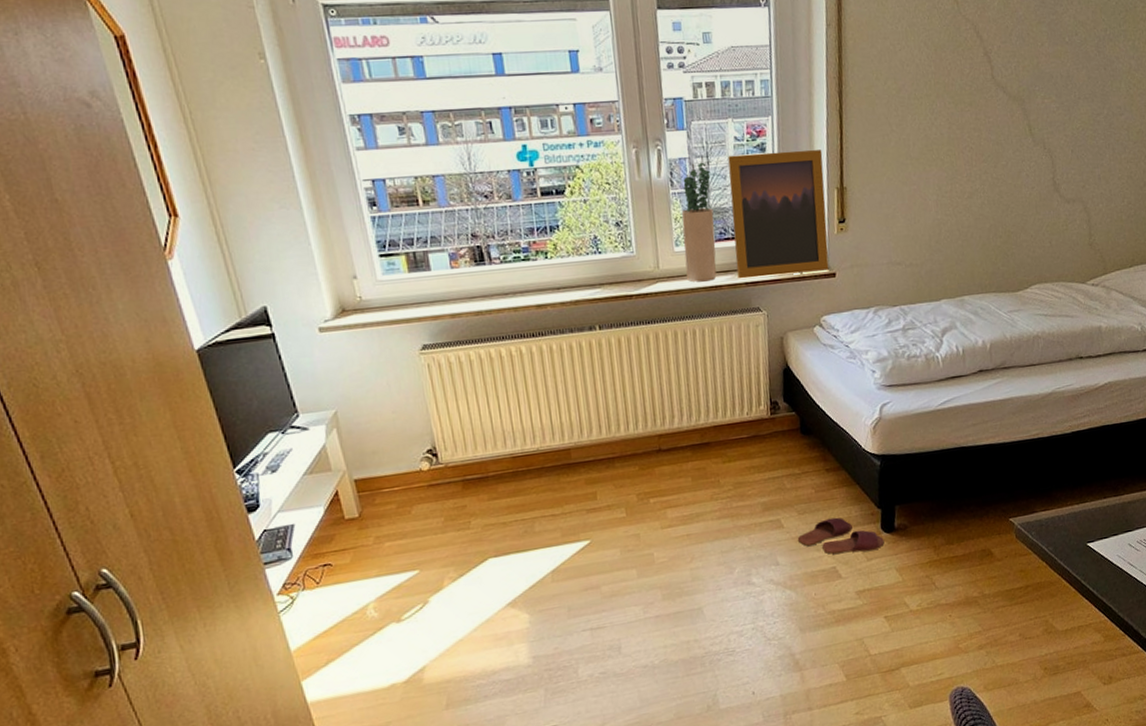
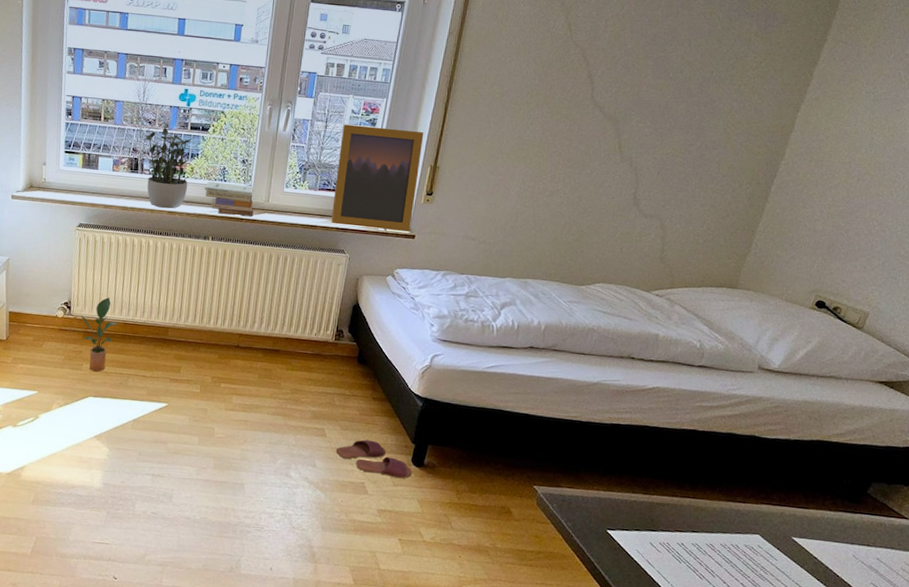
potted plant: none [454,430,504,526] -> present [81,297,117,372]
potted plant: none [480,199,555,304] -> present [142,128,194,209]
books: none [575,253,644,295] -> present [204,181,254,217]
vase: present [681,156,717,283] -> none [288,121,326,221]

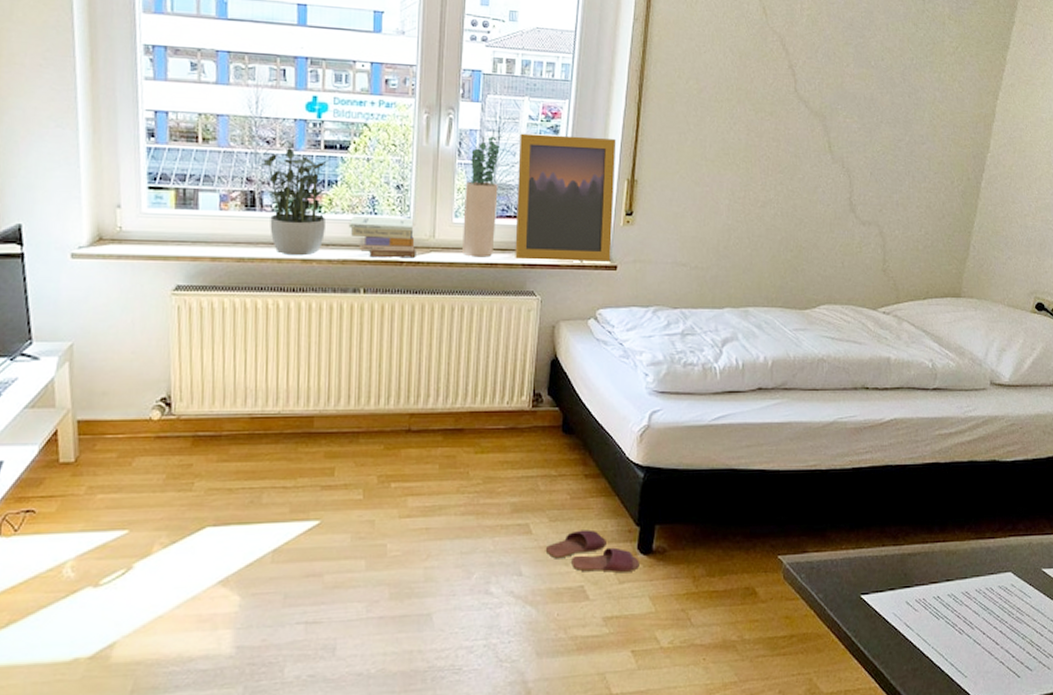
potted plant: present [81,297,117,372] -> none [187,385,241,490]
vase: none [288,121,326,221] -> present [461,130,500,259]

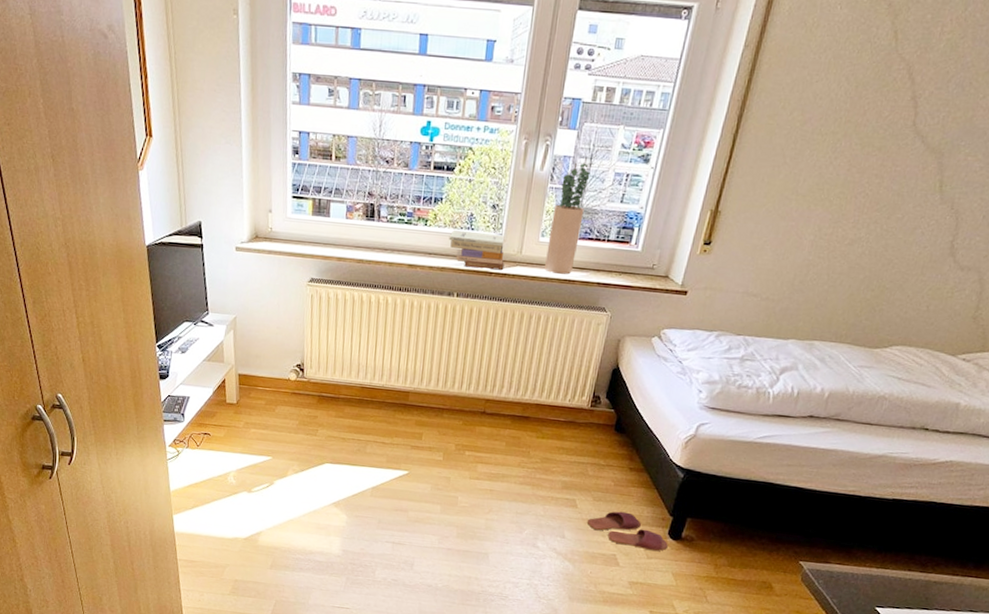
potted plant: present [258,148,330,256] -> none [378,167,438,262]
picture frame: present [515,133,617,262] -> none [591,161,706,287]

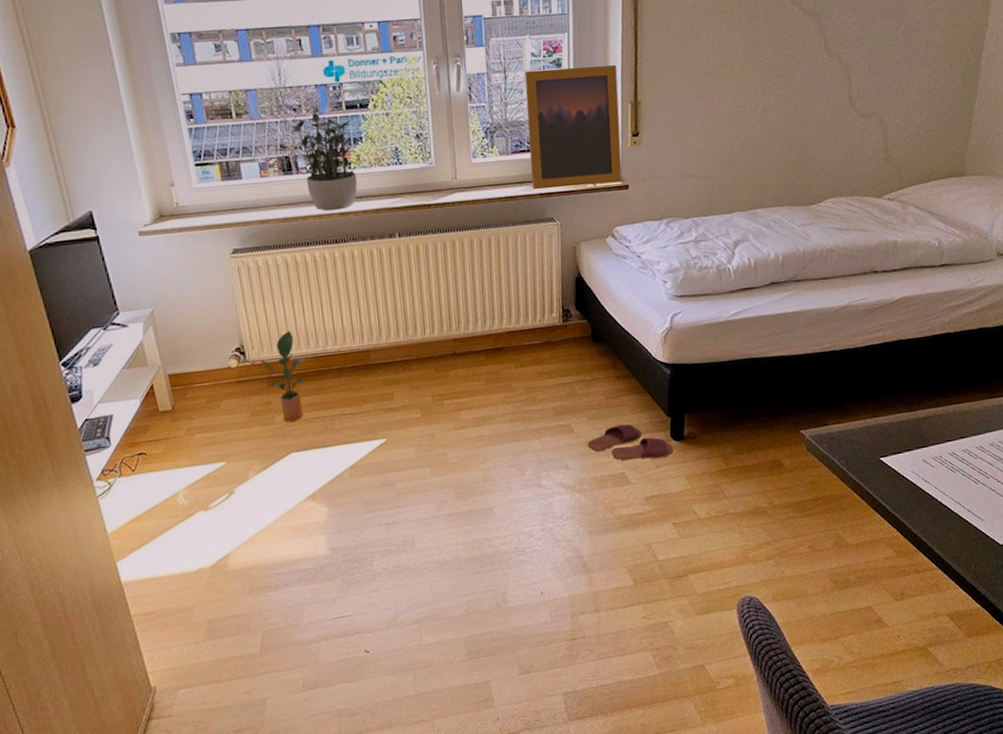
potted plant: none [315,359,354,438] -> present [260,331,306,422]
potted plant: none [378,167,438,262] -> present [289,113,358,212]
books: present [449,229,505,271] -> none [377,164,442,204]
vase: present [544,157,590,275] -> none [479,72,512,194]
picture frame: none [591,161,706,287] -> present [524,64,622,190]

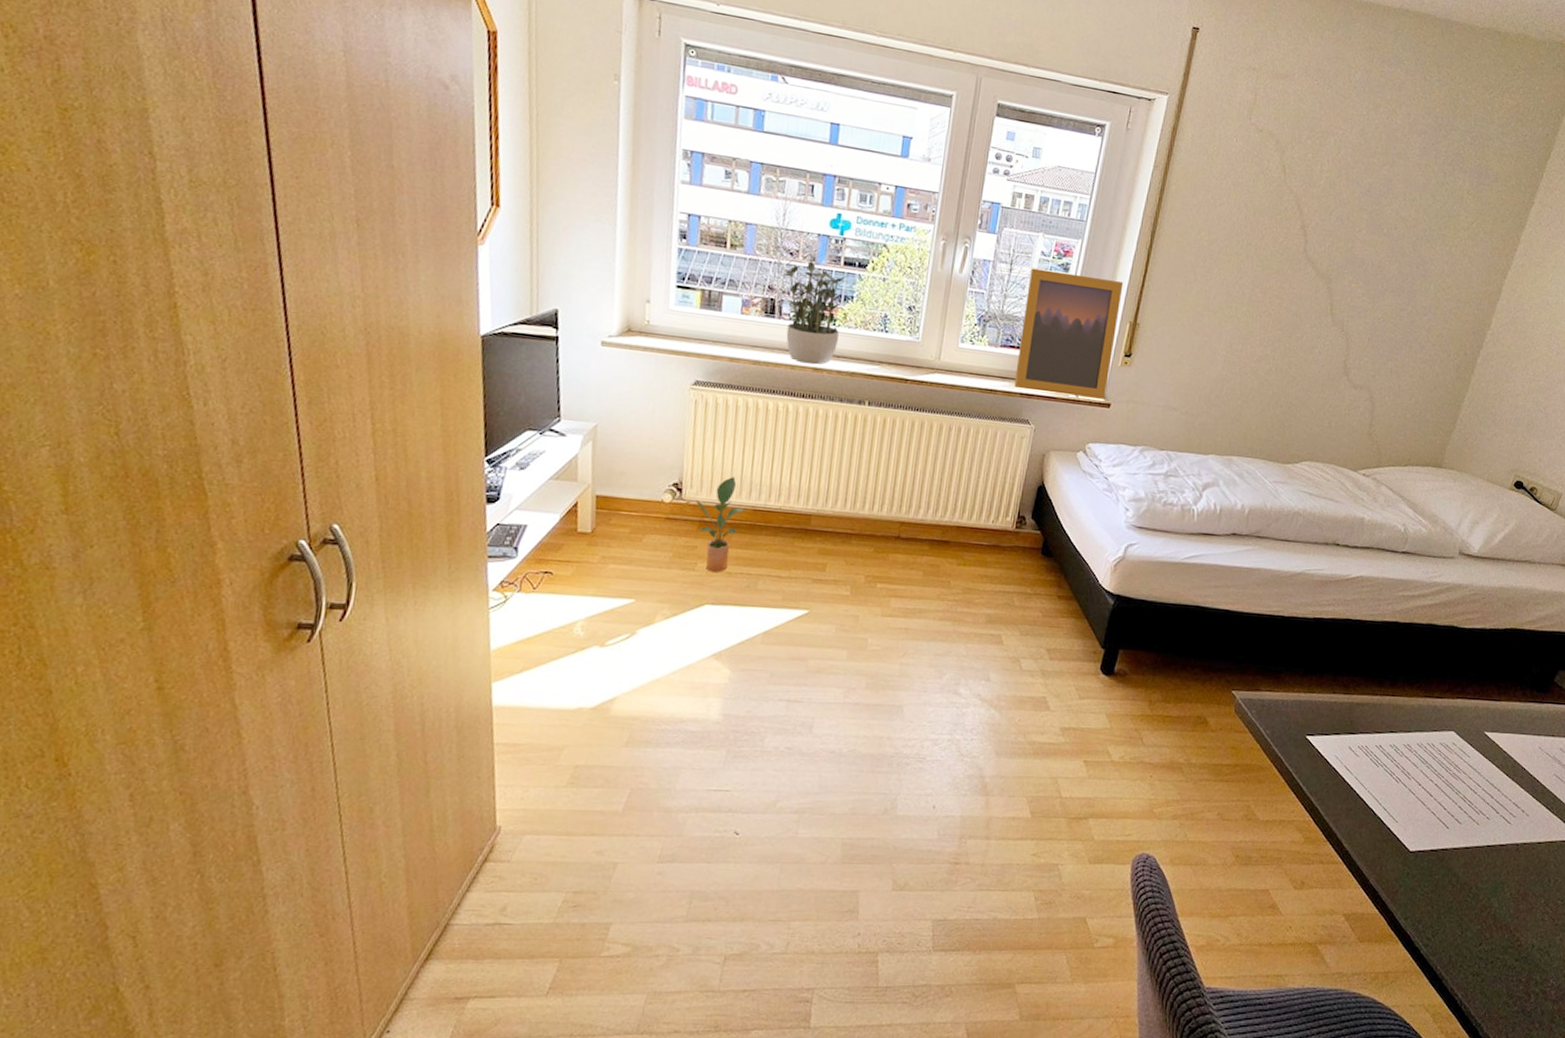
slippers: present [587,424,673,460] -> none [1014,646,1101,690]

